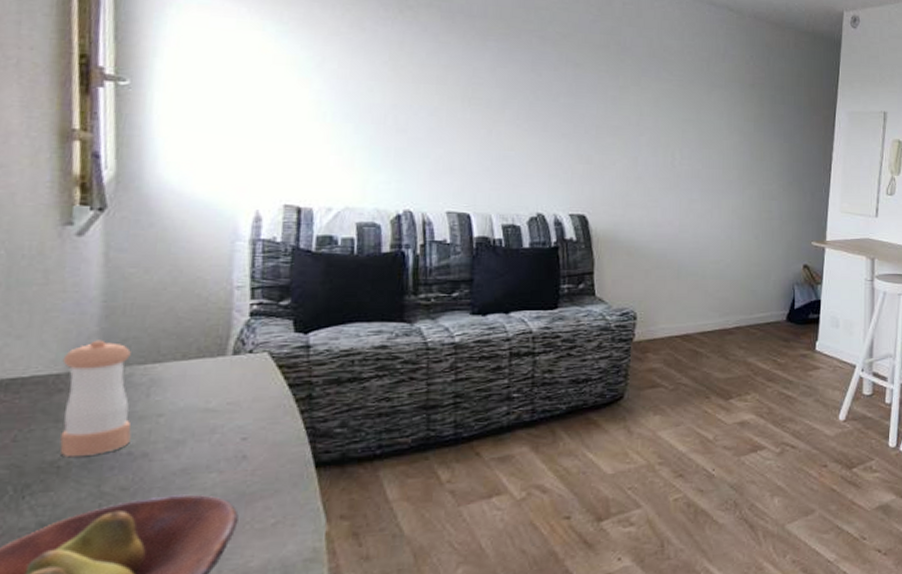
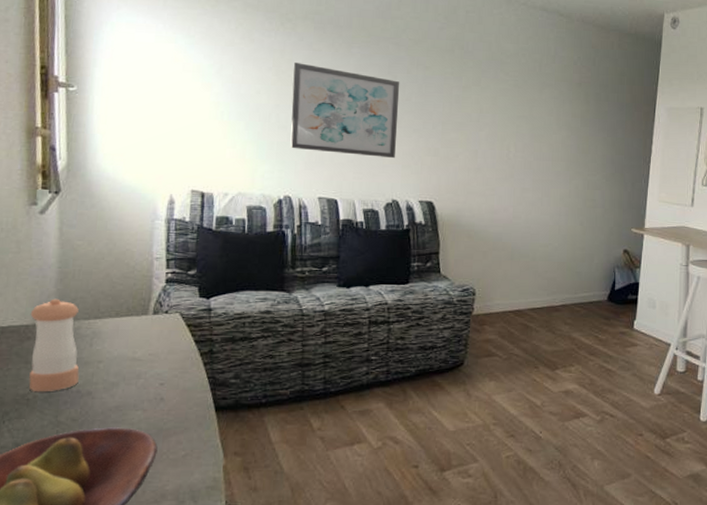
wall art: none [411,56,546,167] -> present [290,63,400,159]

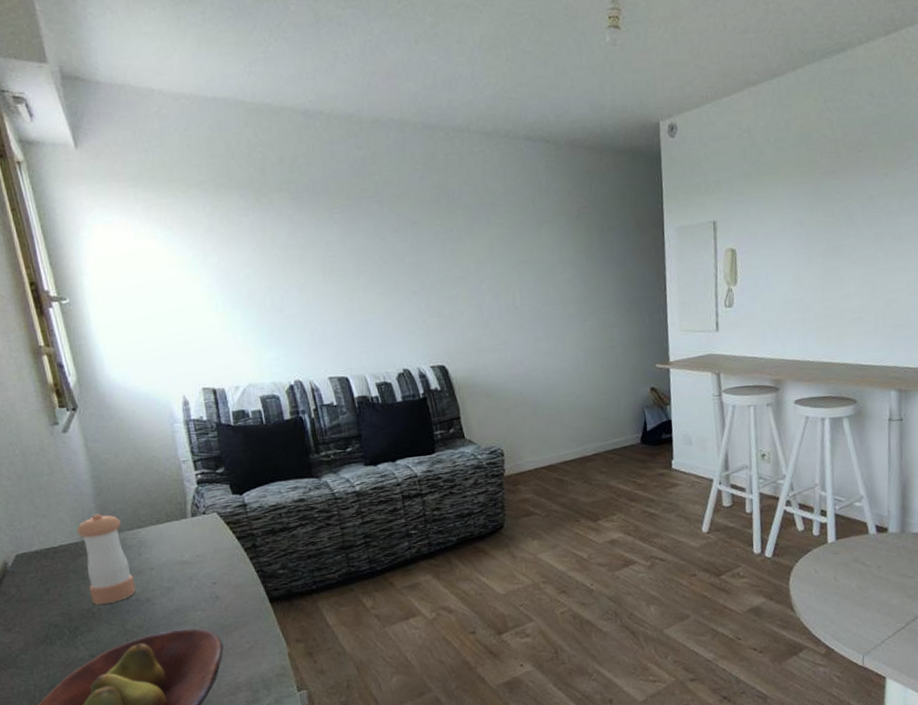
wall art: present [290,63,400,159] -> none [278,238,398,331]

